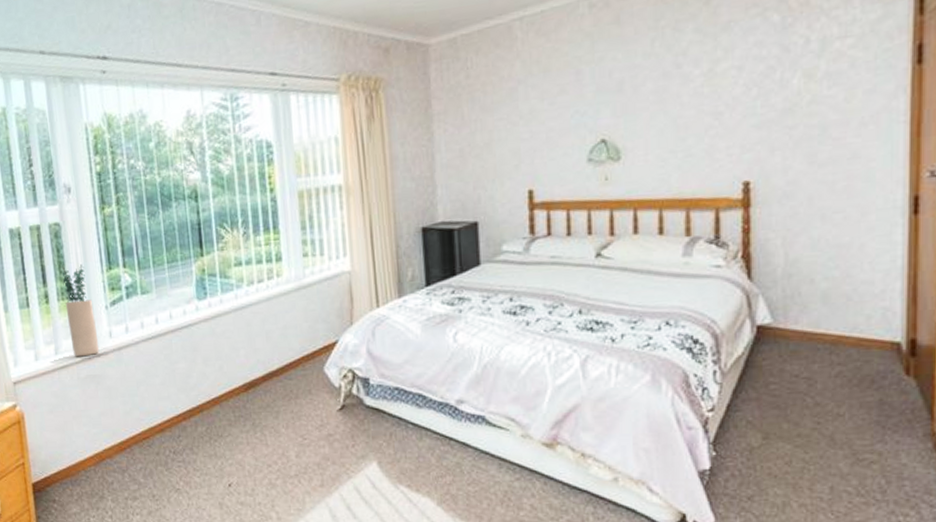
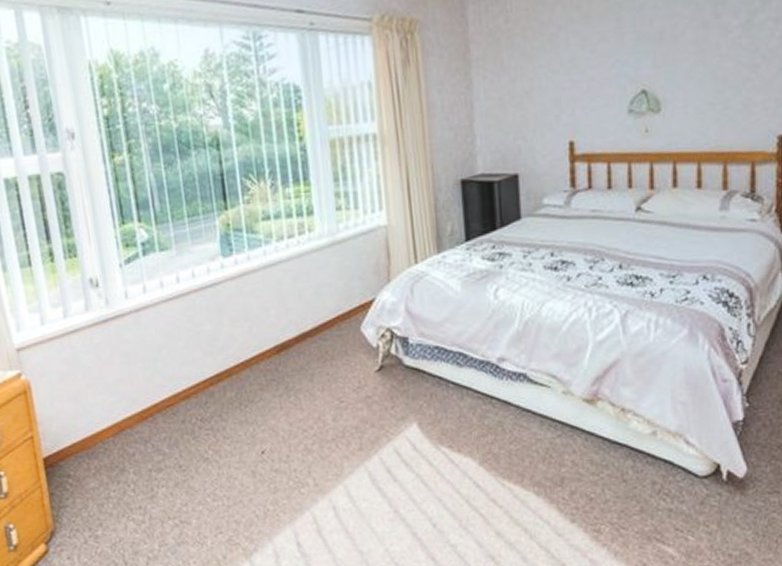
vase: present [61,264,100,357] -> none [67,218,115,320]

